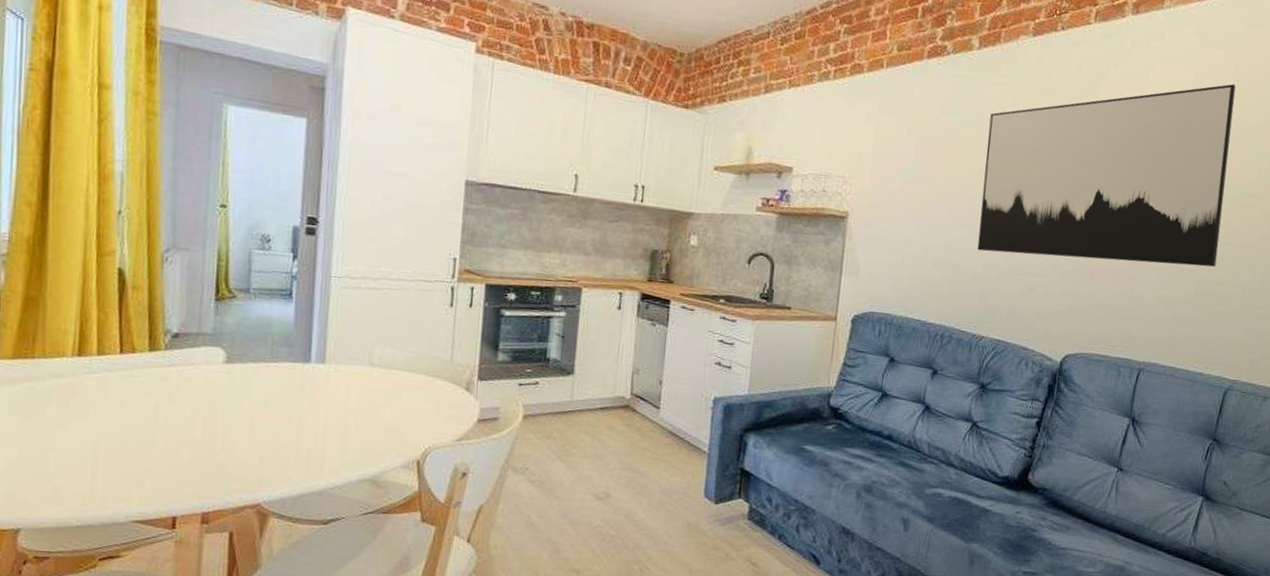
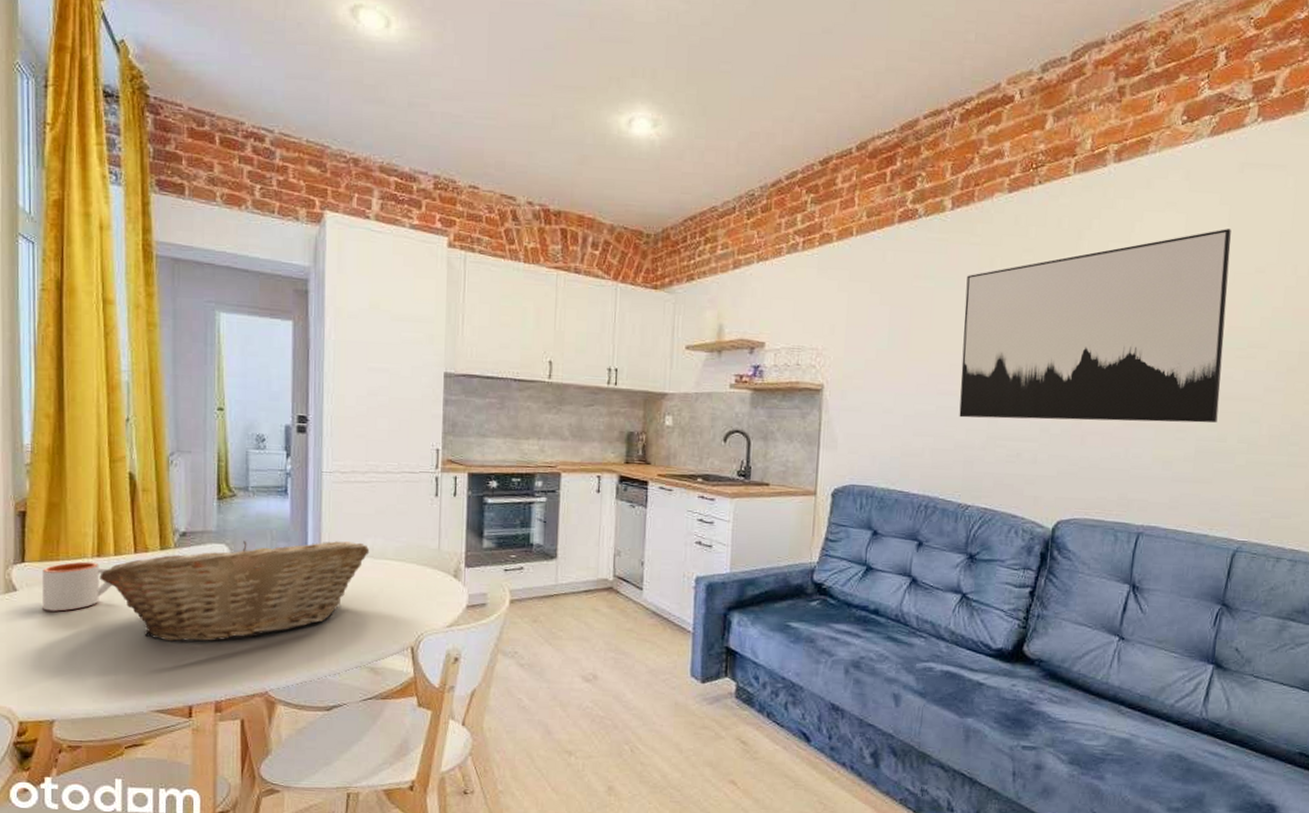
mug: none [13,360,93,413] -> present [42,561,112,612]
fruit basket: none [79,344,378,449] -> present [99,540,370,642]

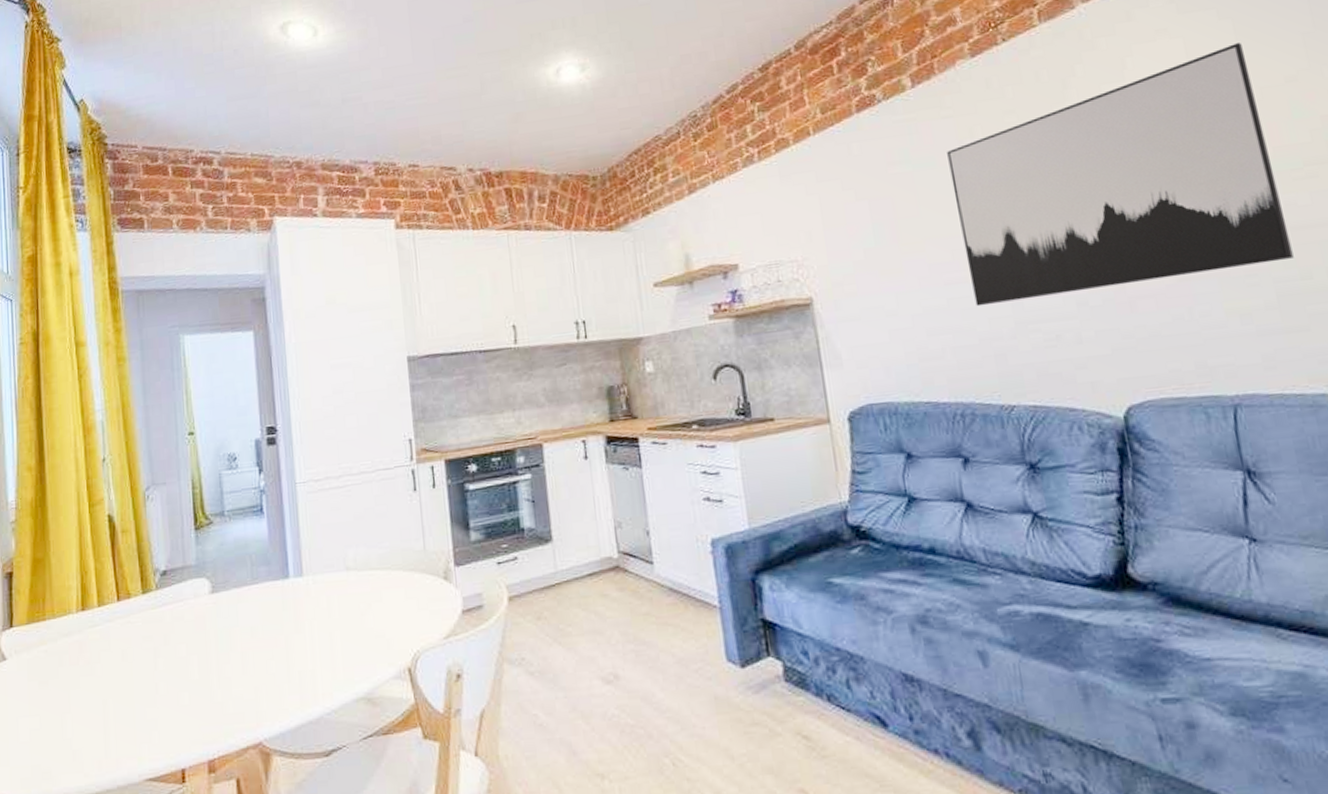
mug: present [42,561,112,612] -> none [30,617,97,678]
fruit basket: present [99,540,370,642] -> none [85,555,353,696]

